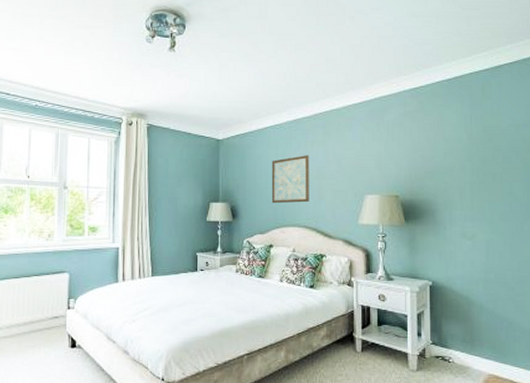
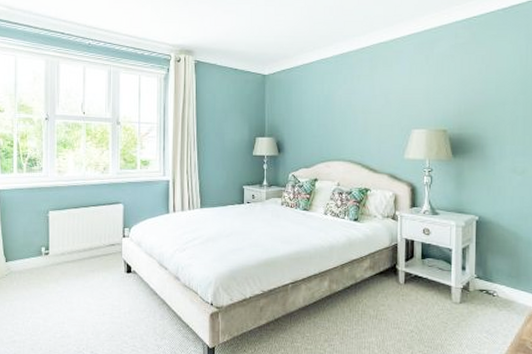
wall art: present [271,155,310,204] -> none [316,90,356,138]

